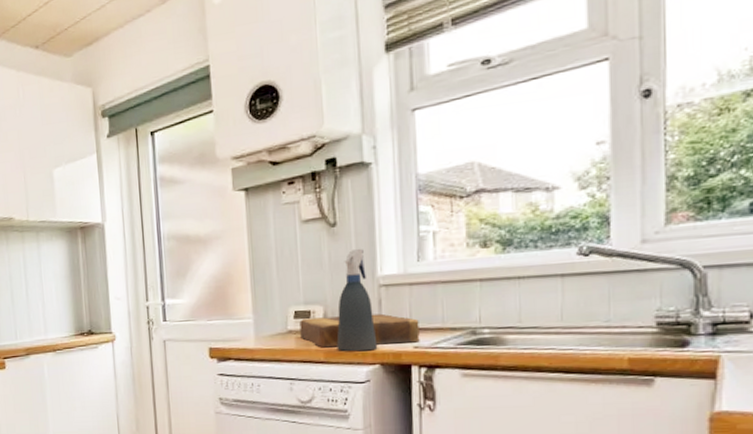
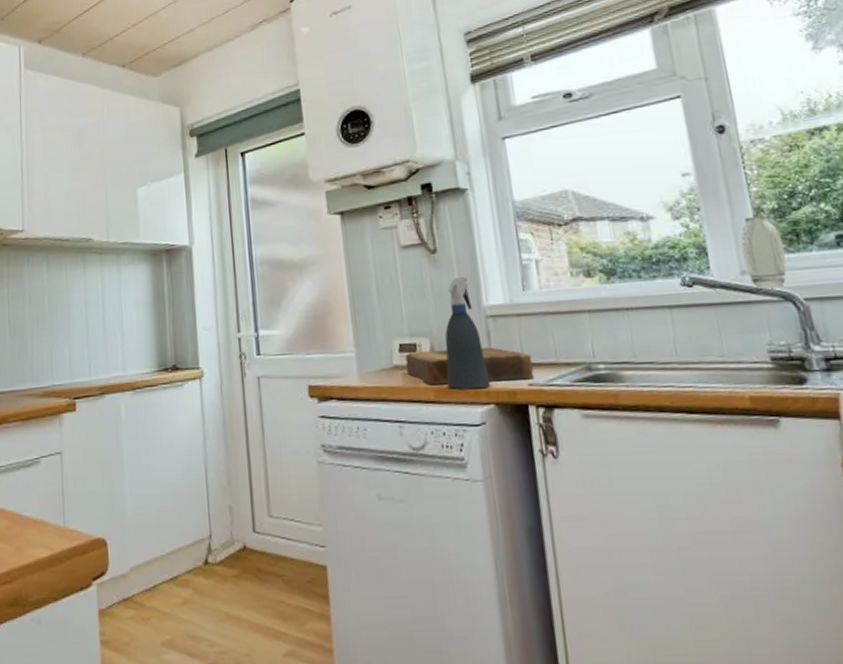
vase: none [647,183,693,257] -> present [740,215,787,289]

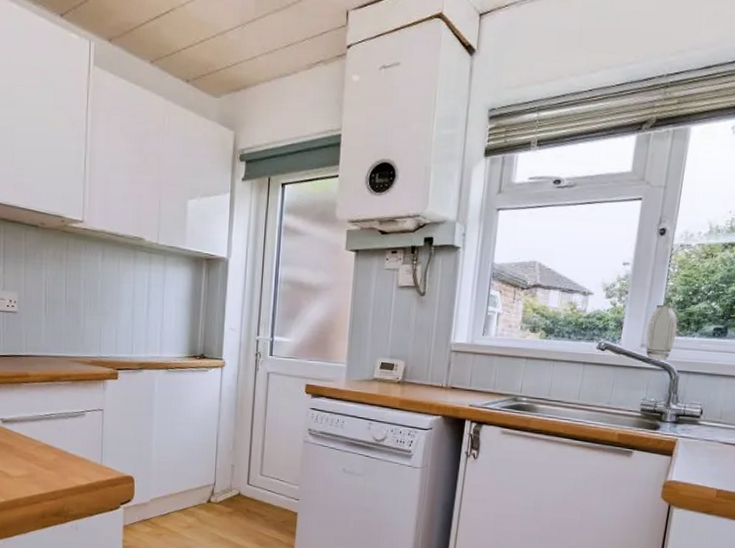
cutting board: present [405,347,534,386] -> none [383,370,477,402]
spray bottle: present [445,276,491,390] -> none [410,317,443,404]

